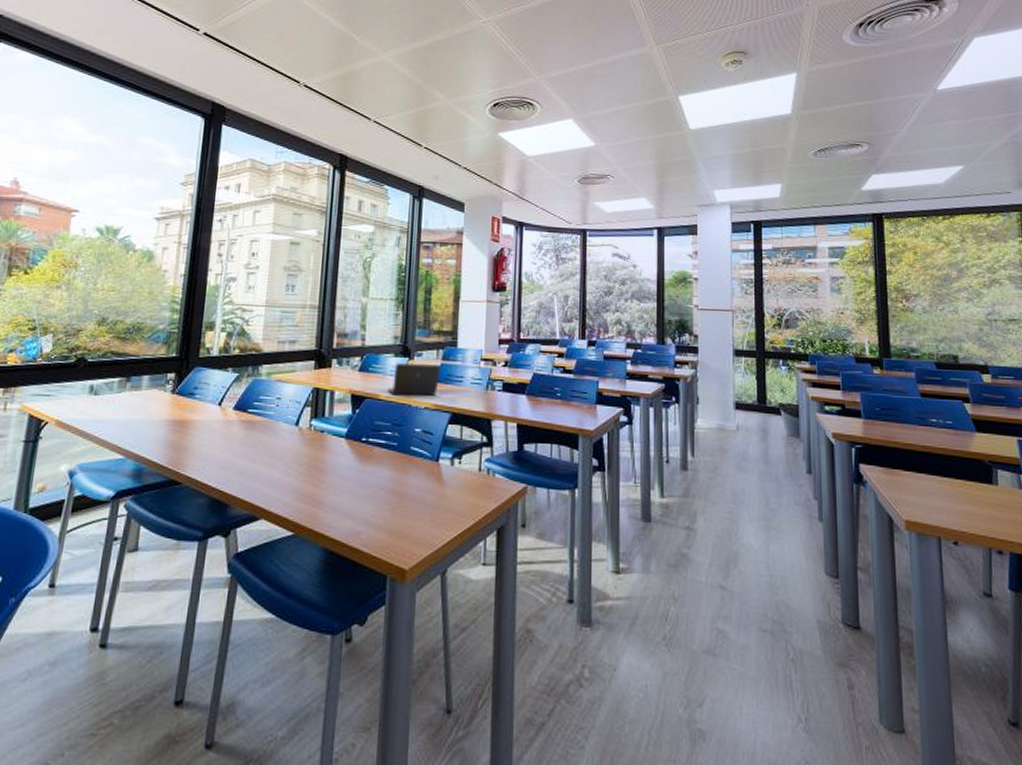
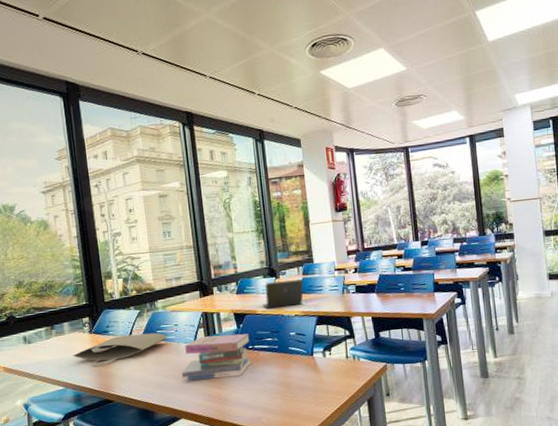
tote bag: none [144,402,265,437] -> present [73,332,167,367]
books: none [273,417,365,474] -> present [182,334,251,380]

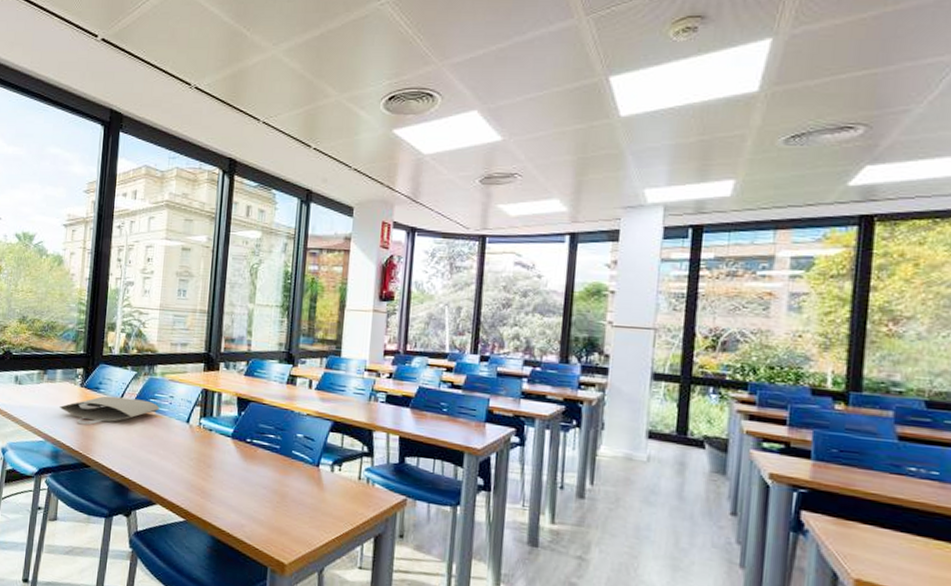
books: present [182,334,251,380] -> none [167,415,250,471]
laptop: present [263,279,304,309] -> none [272,369,325,403]

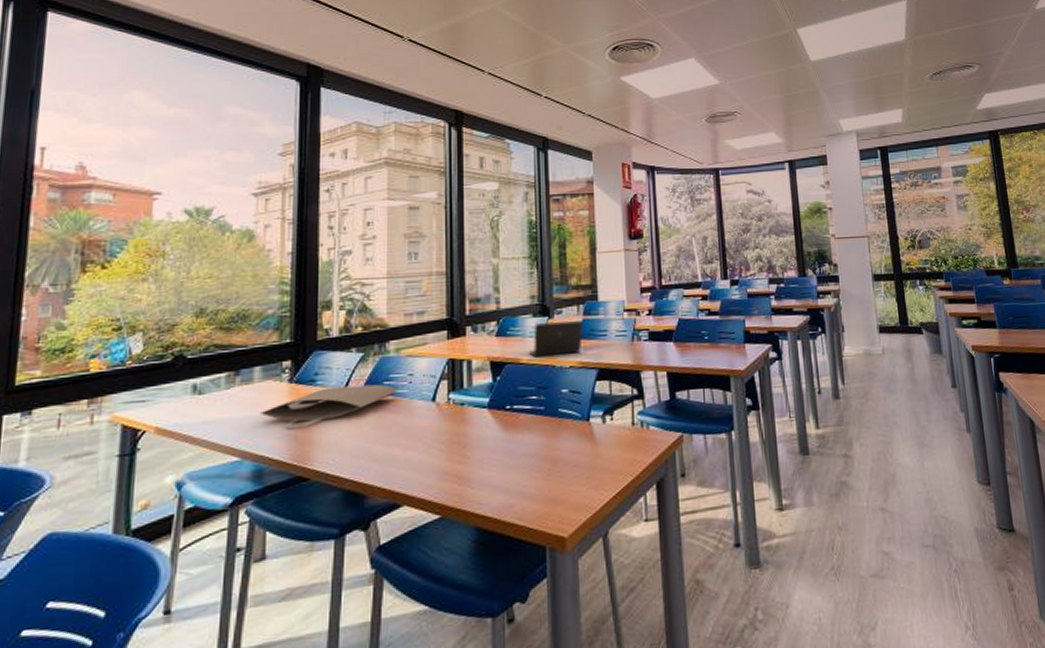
laptop: none [272,369,325,403] -> present [529,321,584,358]

